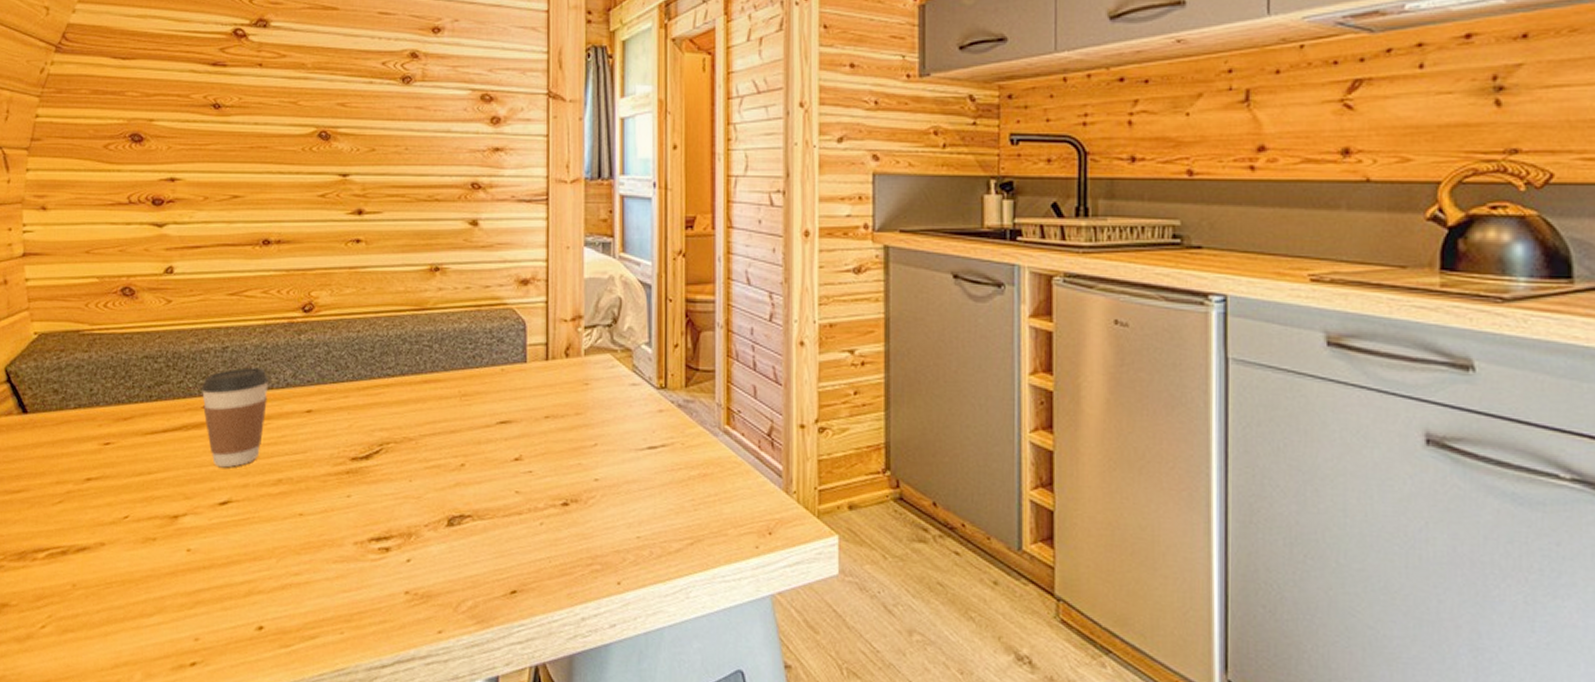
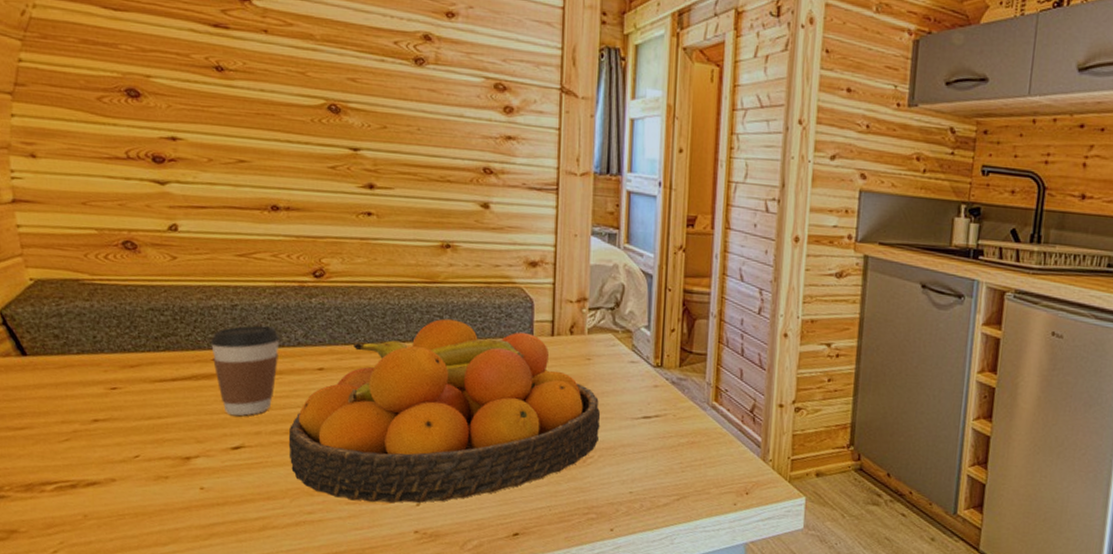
fruit bowl: none [276,348,602,560] -> present [288,318,600,503]

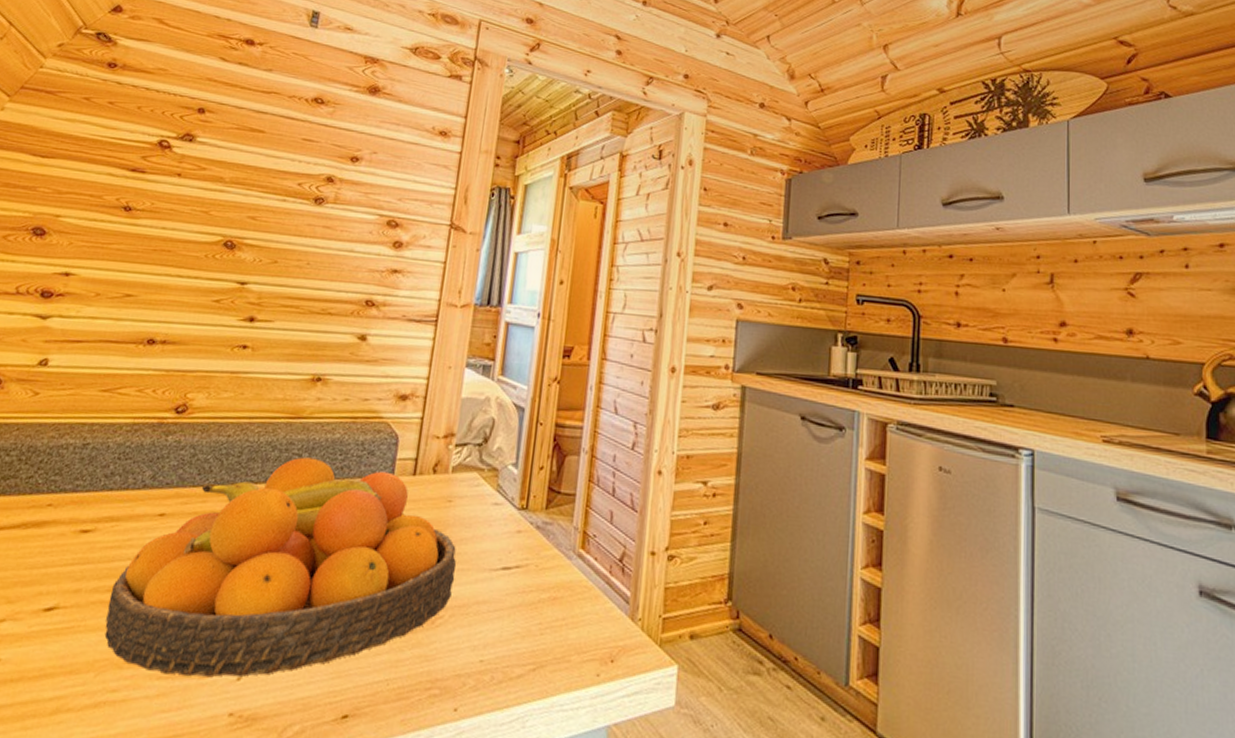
coffee cup: present [210,325,279,416] -> none [46,466,126,571]

